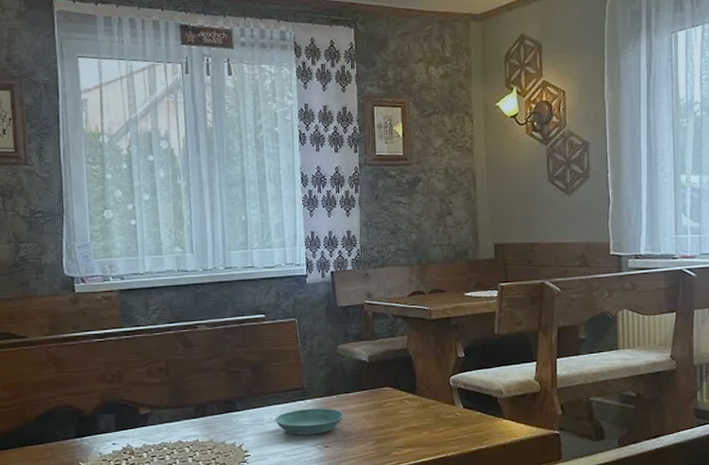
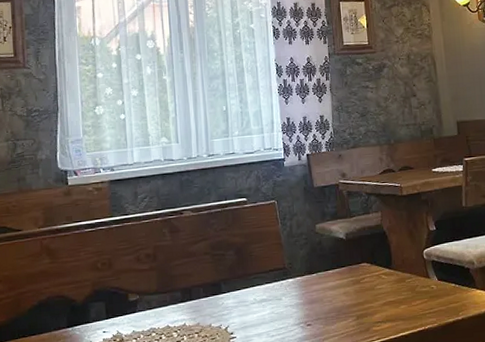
saucer: present [275,408,344,435] -> none [259,286,325,315]

